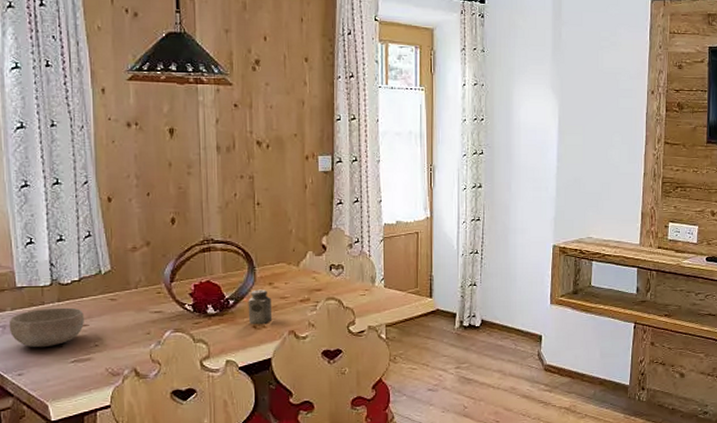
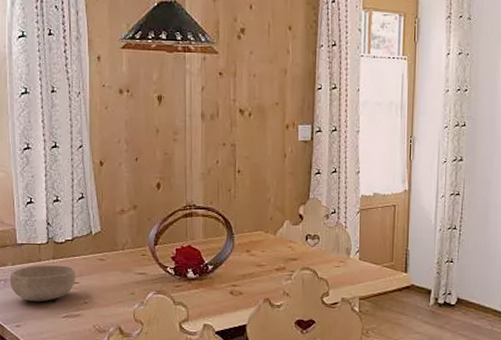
salt shaker: present [248,289,273,325] -> none [226,256,249,292]

